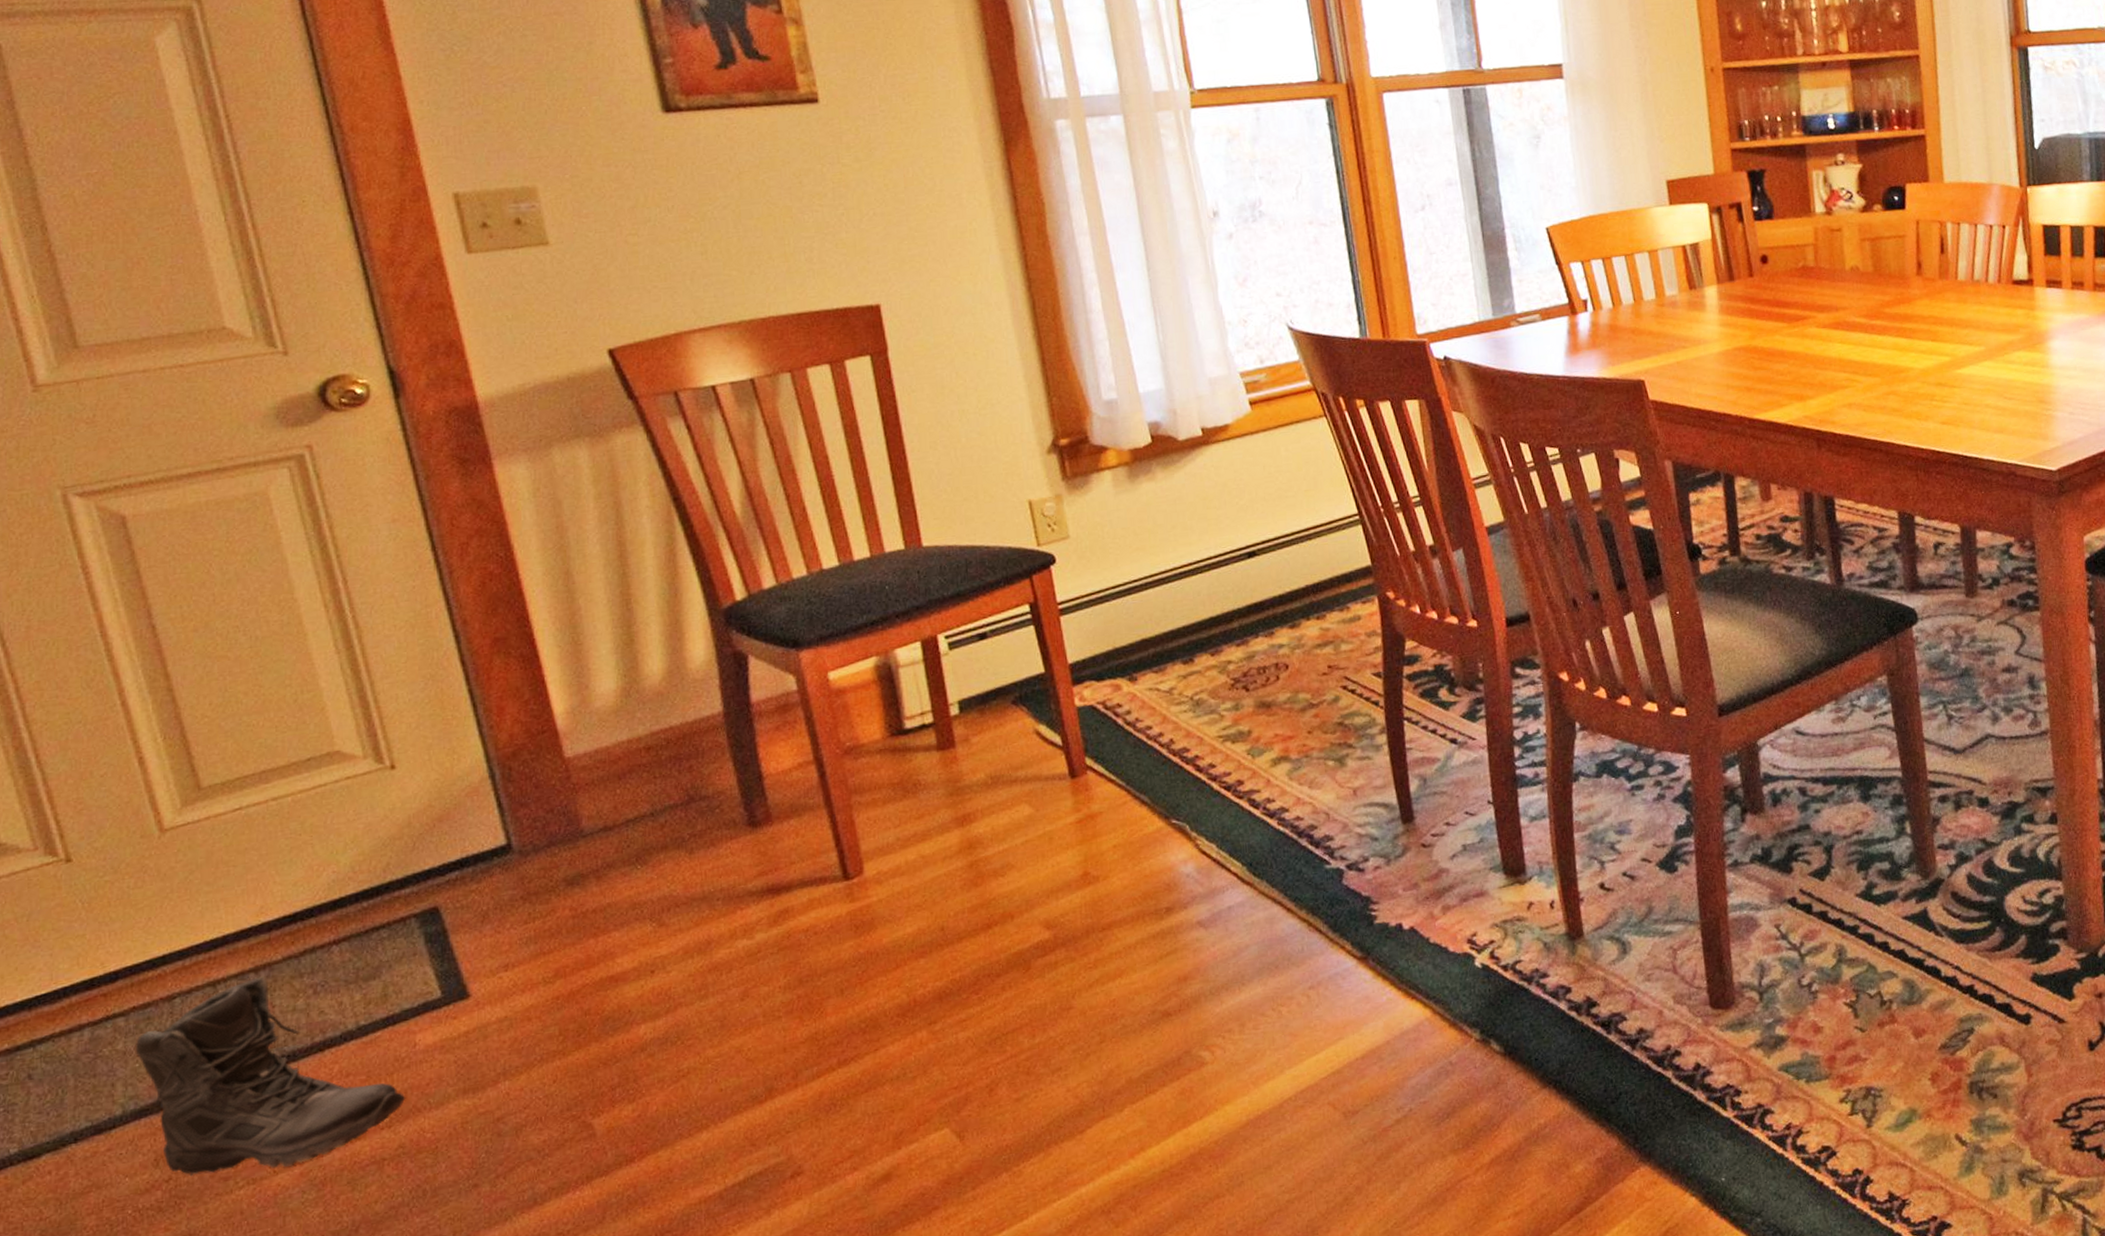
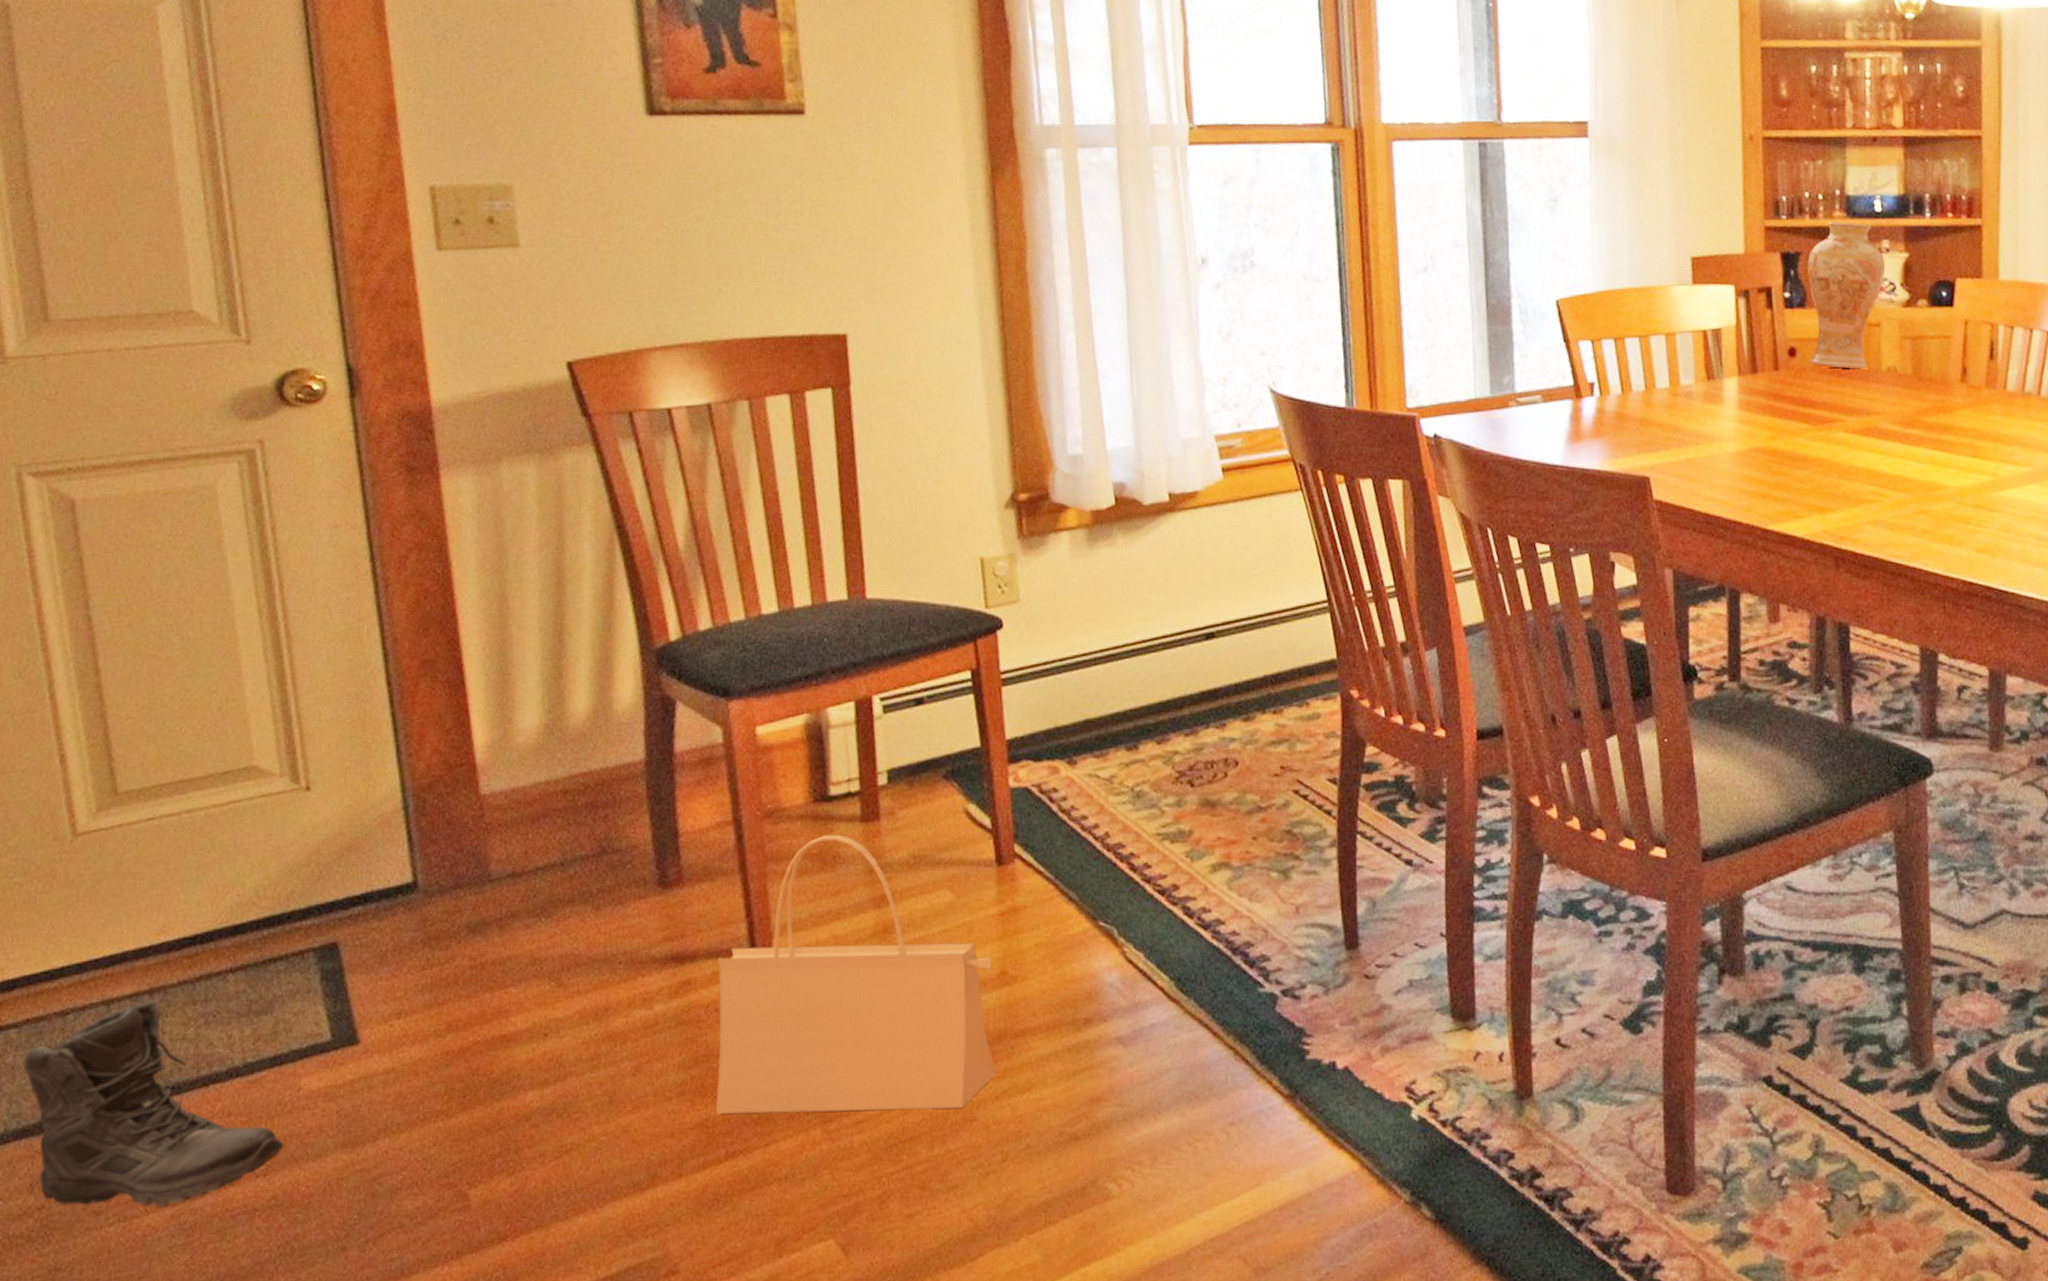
tote bag: none [812,763,1087,1027] -> present [715,834,996,1114]
vase: none [1772,140,1842,271] -> present [1807,222,1885,370]

